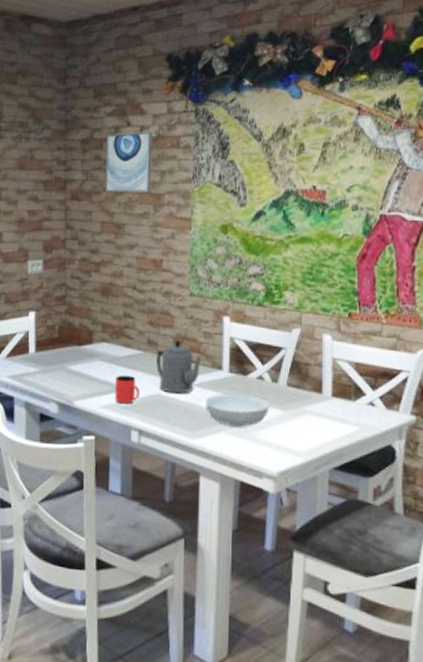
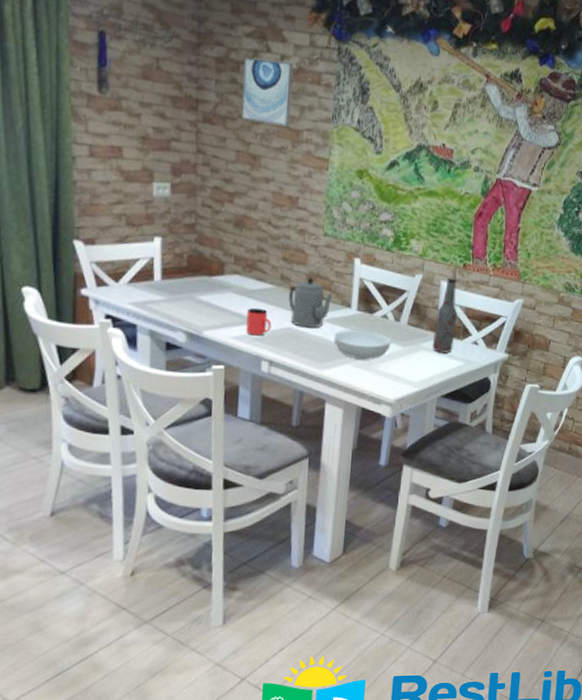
bottle: none [319,330,345,417] -> present [433,277,457,353]

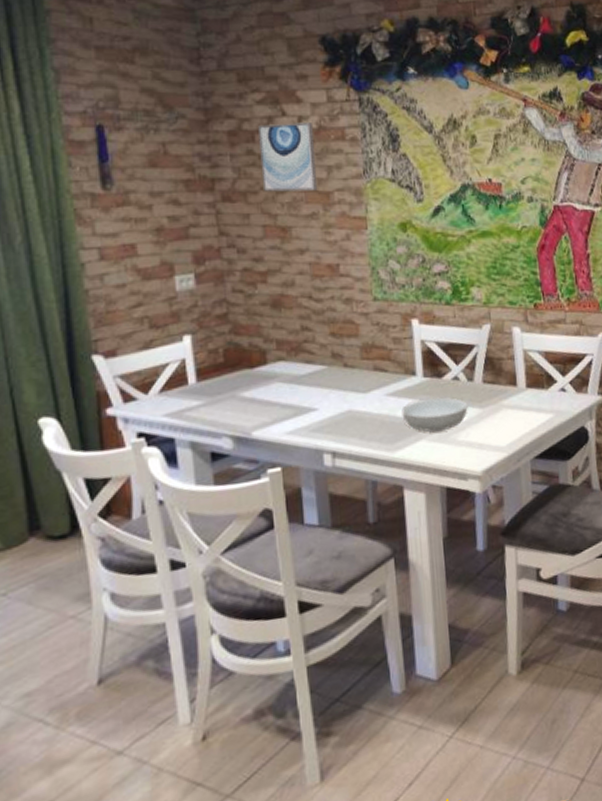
cup: present [246,307,272,336] -> none [299,394,329,427]
teapot: present [289,277,333,328] -> none [343,349,394,408]
bottle: present [433,277,457,353] -> none [513,321,539,408]

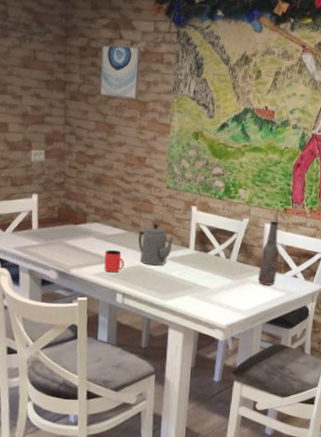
cup: none [299,394,329,427] -> present [104,249,125,273]
teapot: none [343,349,394,408] -> present [138,223,174,266]
serving bowl: present [401,397,468,432] -> none [175,266,223,292]
bottle: none [513,321,539,408] -> present [258,220,279,286]

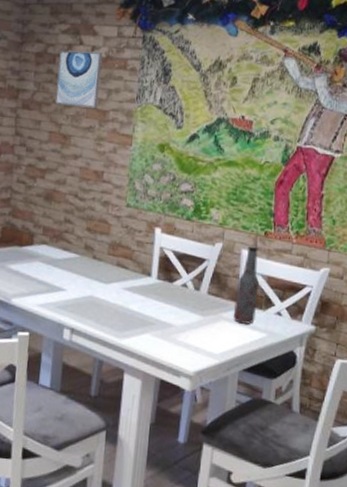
cup: present [104,249,125,273] -> none [50,276,75,304]
teapot: present [138,223,174,266] -> none [91,247,134,297]

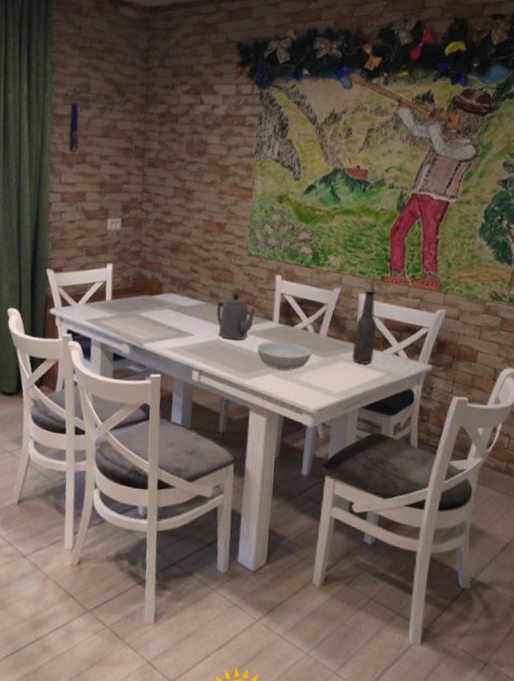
wall art: present [54,50,103,109] -> none [178,109,223,164]
teapot: none [91,247,134,297] -> present [217,294,256,340]
serving bowl: none [133,298,191,330] -> present [257,341,312,370]

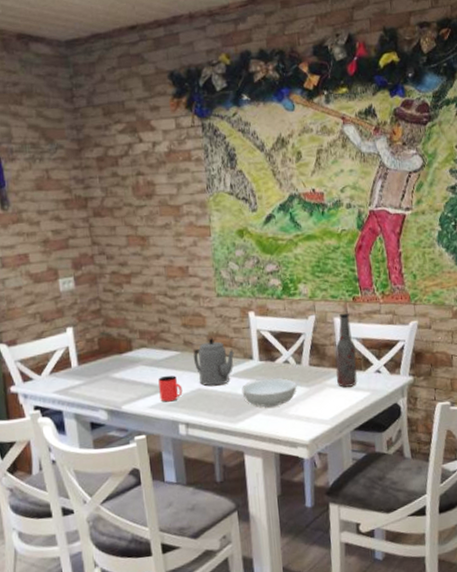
cup: none [179,322,202,348] -> present [158,375,183,402]

